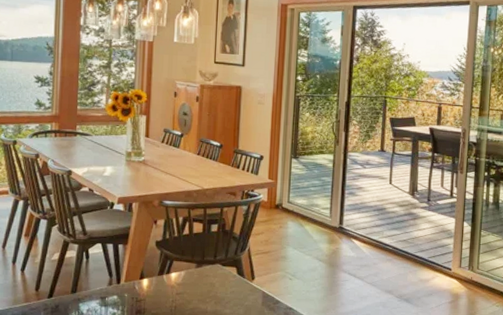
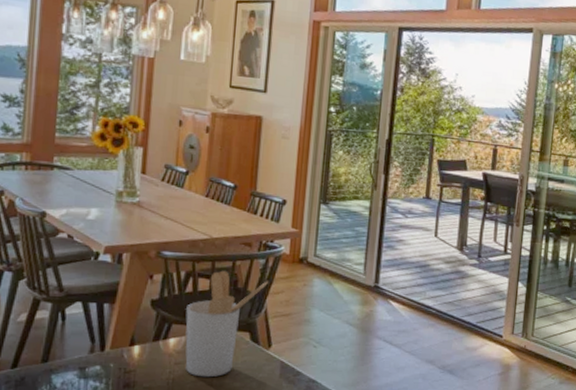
utensil holder: none [184,216,251,305] -> present [185,270,269,378]

